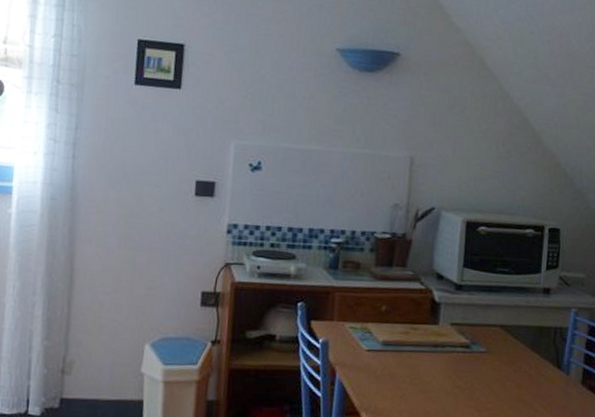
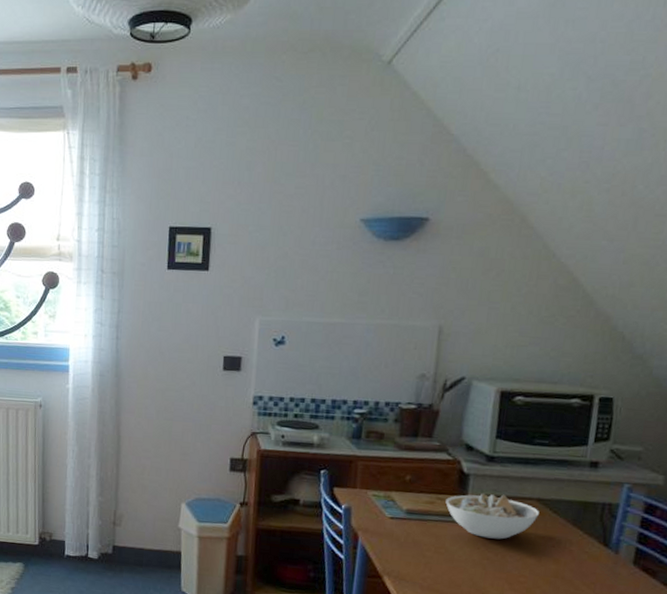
bowl: none [419,322,503,367] -> present [445,493,539,539]

